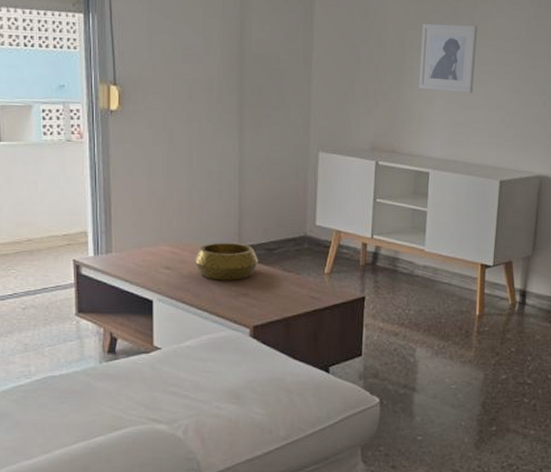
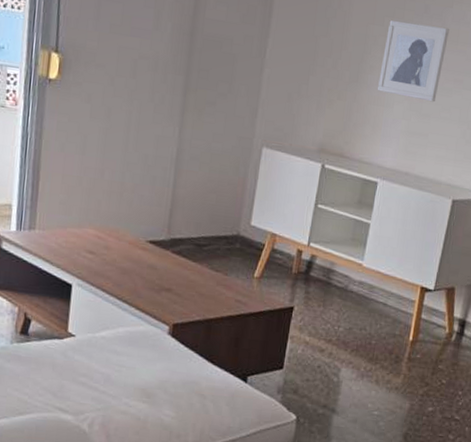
decorative bowl: present [194,242,259,280] -> none [119,231,187,274]

